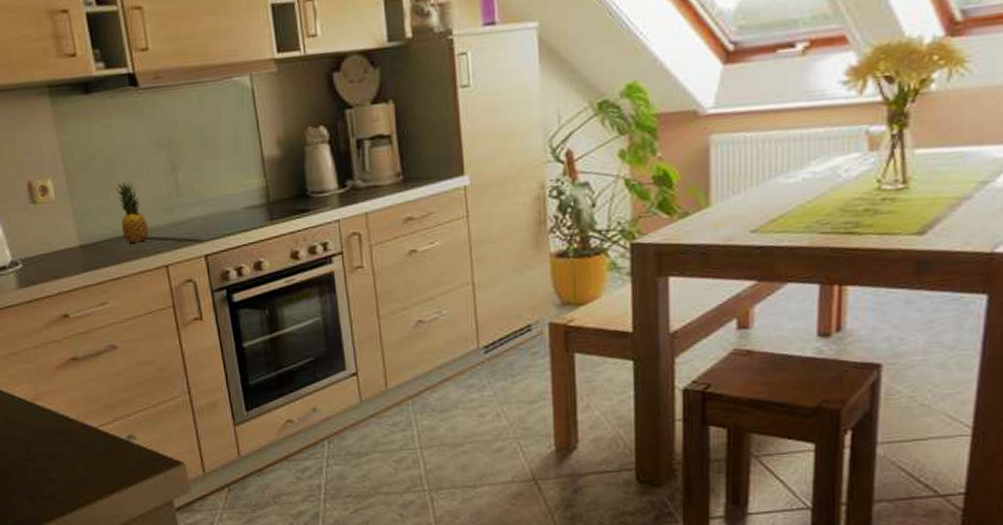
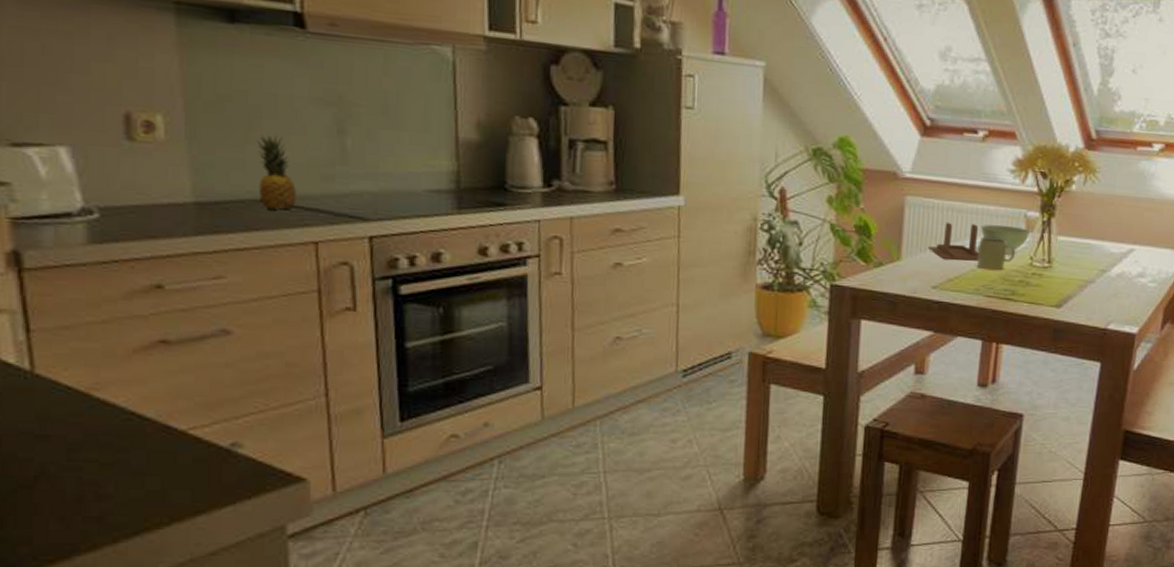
napkin holder: none [743,152,807,198] -> present [928,222,979,261]
mug: none [805,163,857,204] -> present [977,236,1016,271]
bowl: none [807,146,876,182] -> present [980,224,1031,255]

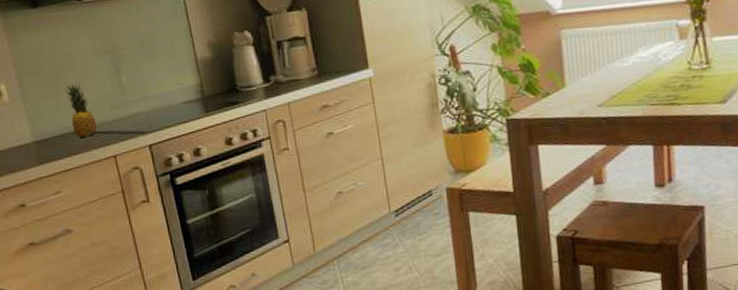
napkin holder: present [928,222,979,261] -> none [589,42,637,79]
mug: present [977,236,1016,271] -> none [635,50,673,82]
bowl: present [980,224,1031,255] -> none [635,36,685,64]

